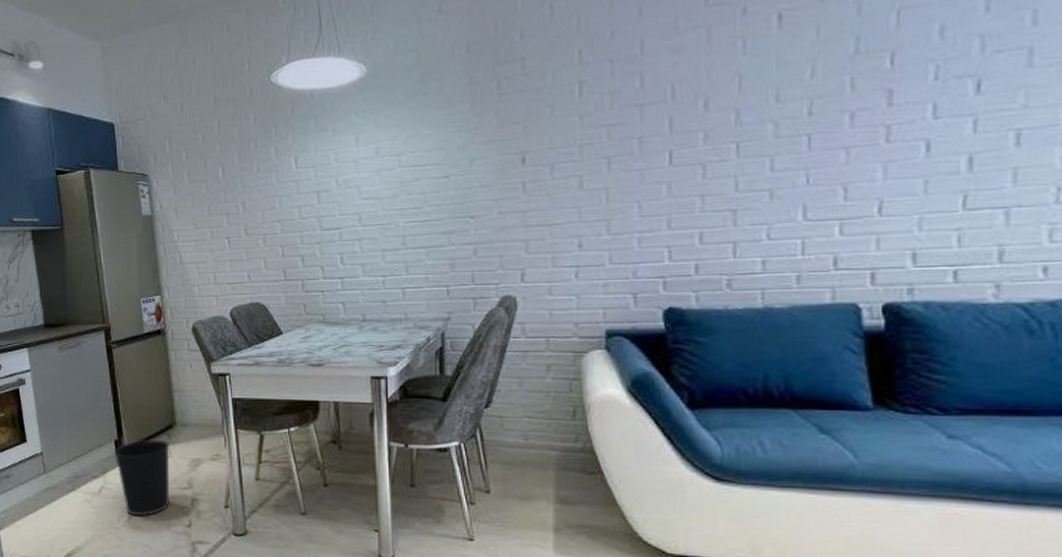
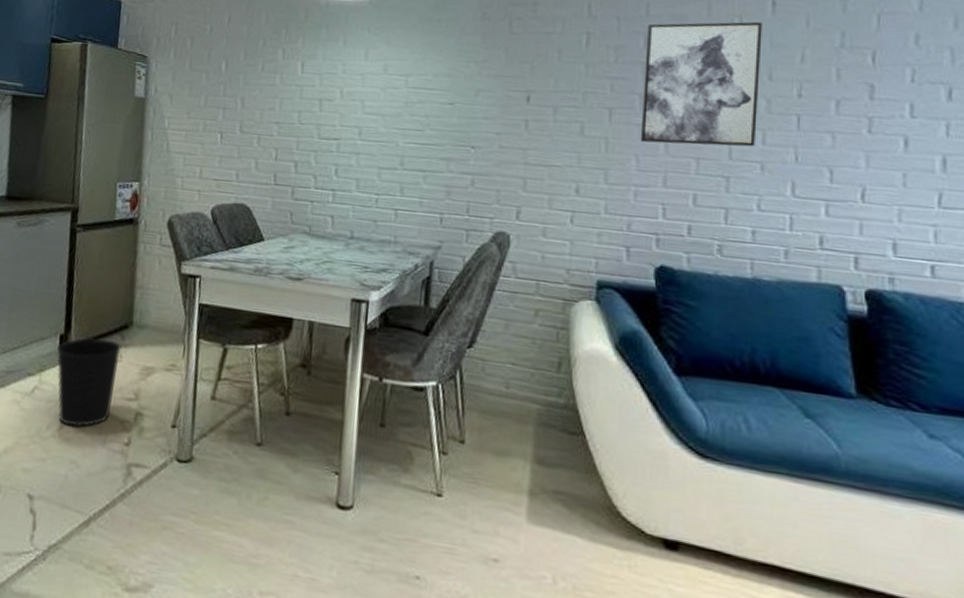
wall art: none [641,40,768,187] -> present [640,21,762,147]

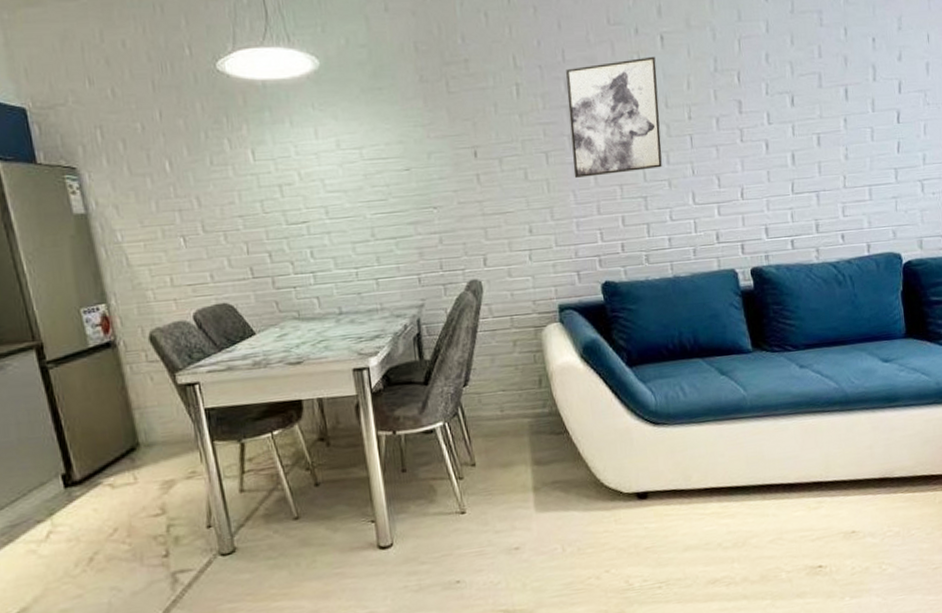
wastebasket: present [57,337,122,428] -> none [62,465,140,558]

